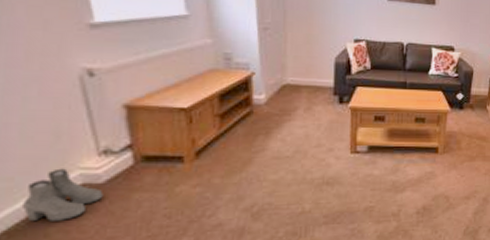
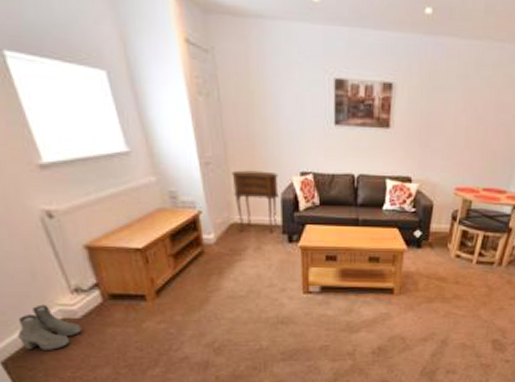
side table: none [289,36,333,94] -> present [232,170,279,233]

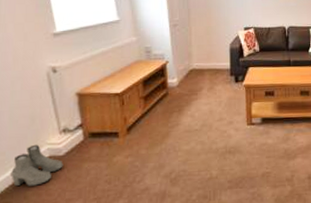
side table: present [232,170,279,233] -> none [193,28,228,75]

